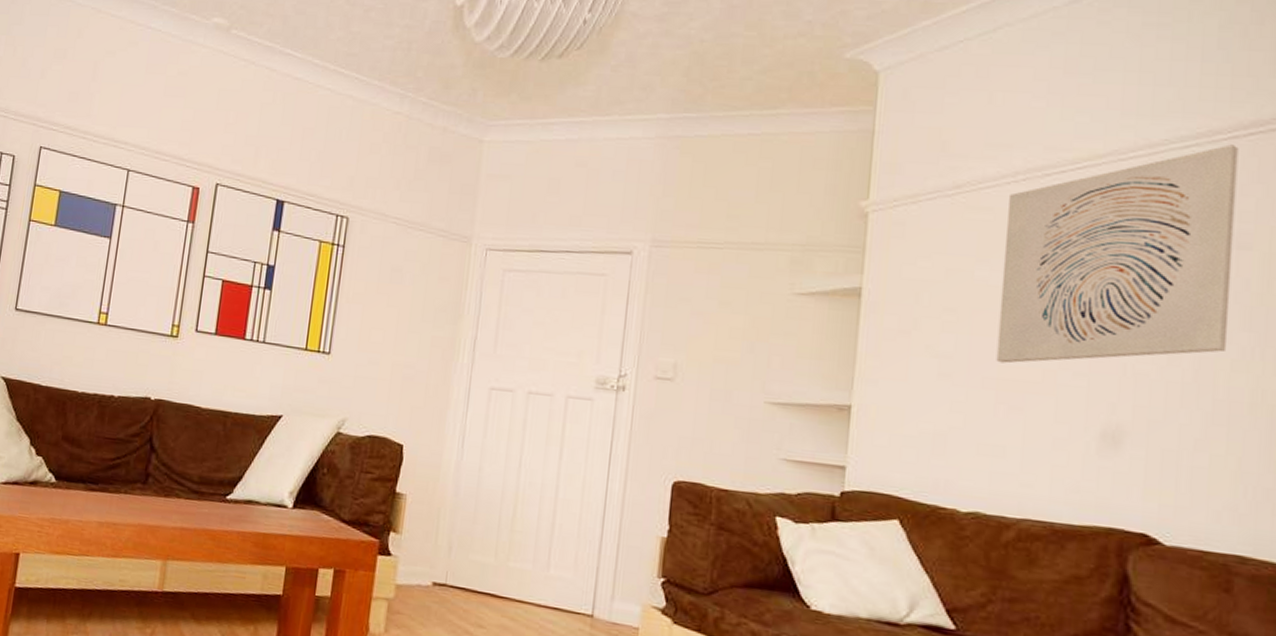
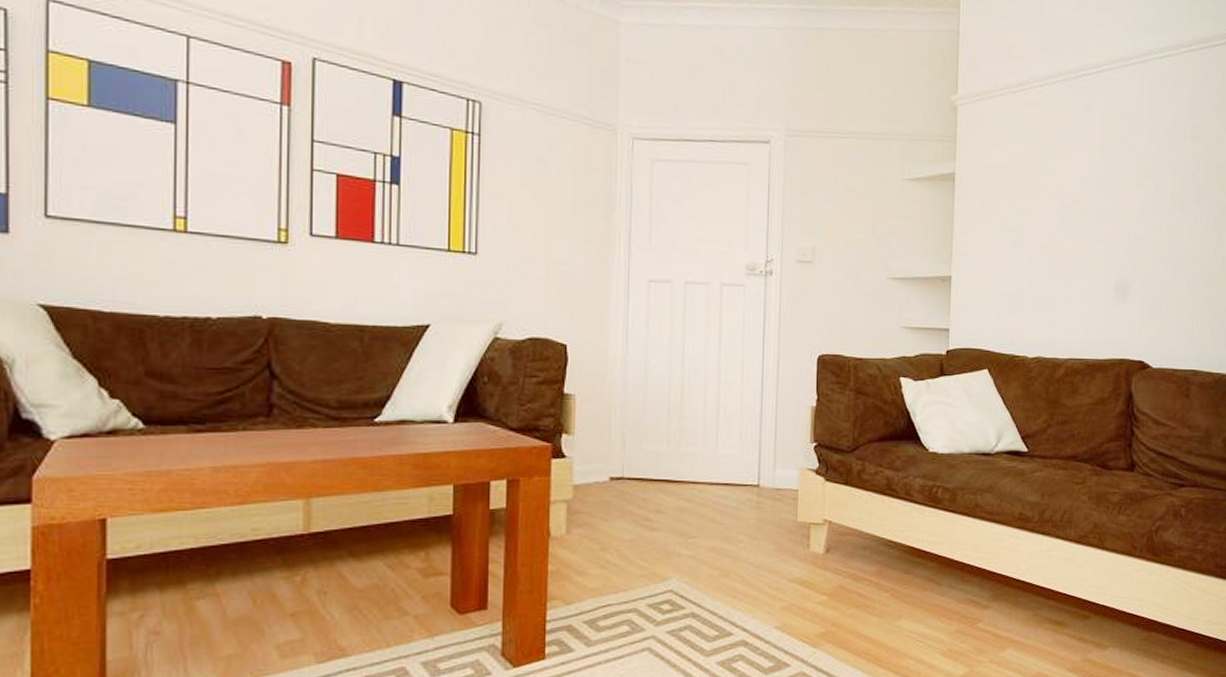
wall art: present [996,144,1239,364] -> none [1049,56,1194,235]

